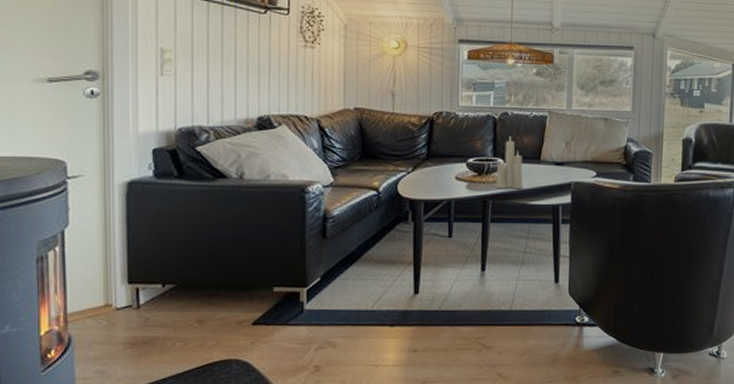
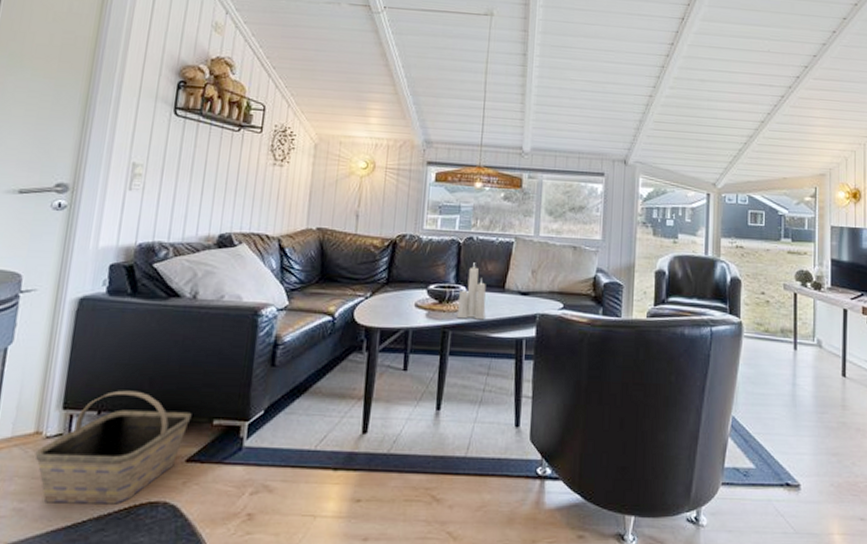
basket: none [108,265,252,365] -> present [35,390,192,505]

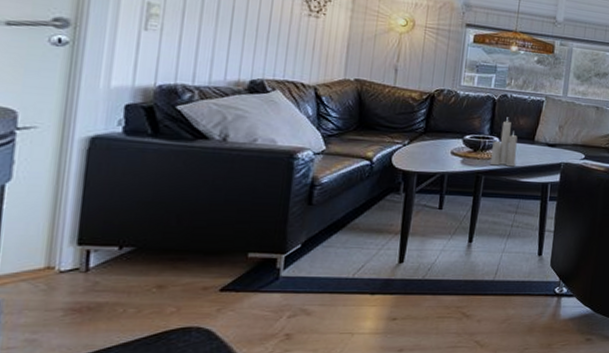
basket: present [35,390,192,505] -> none [47,227,225,333]

